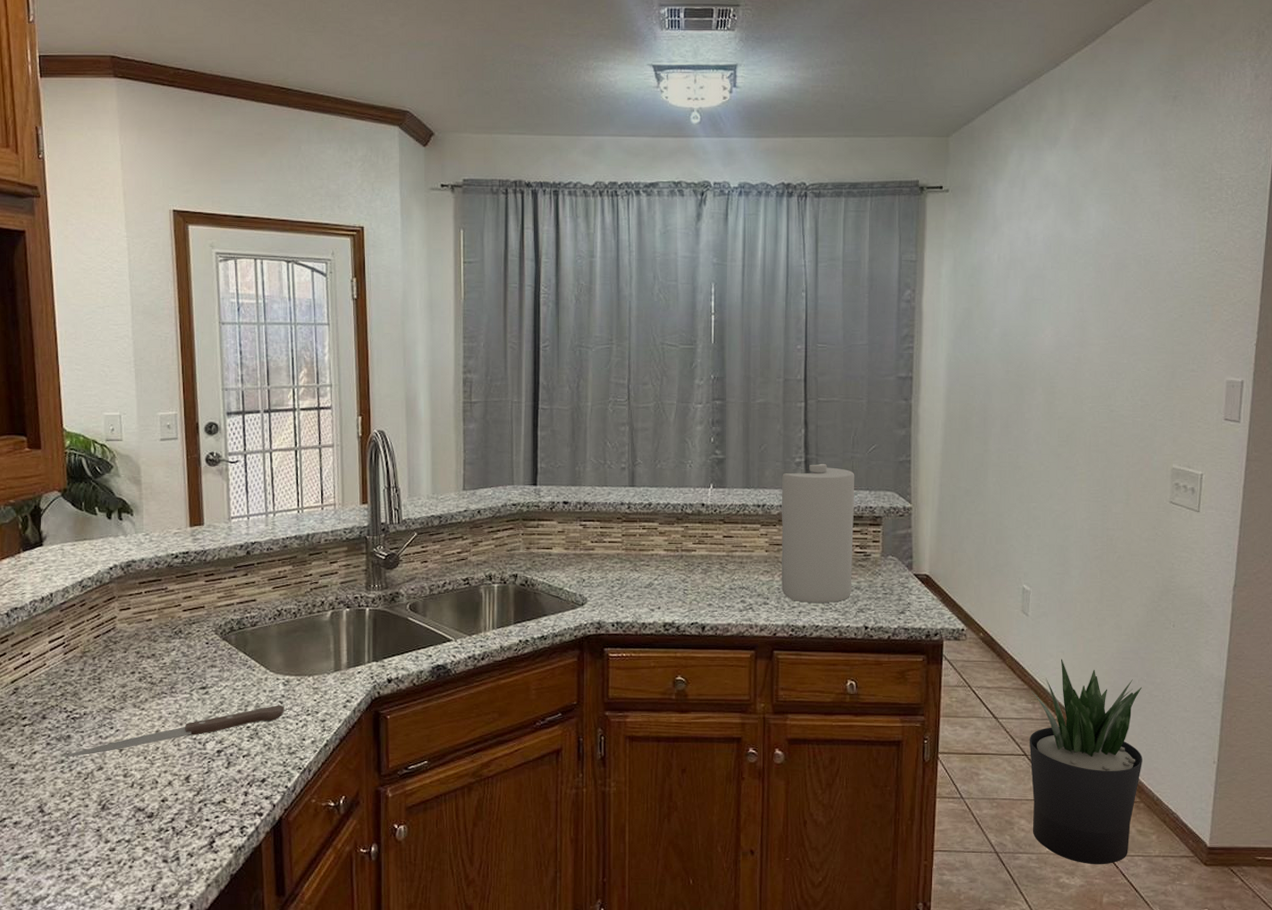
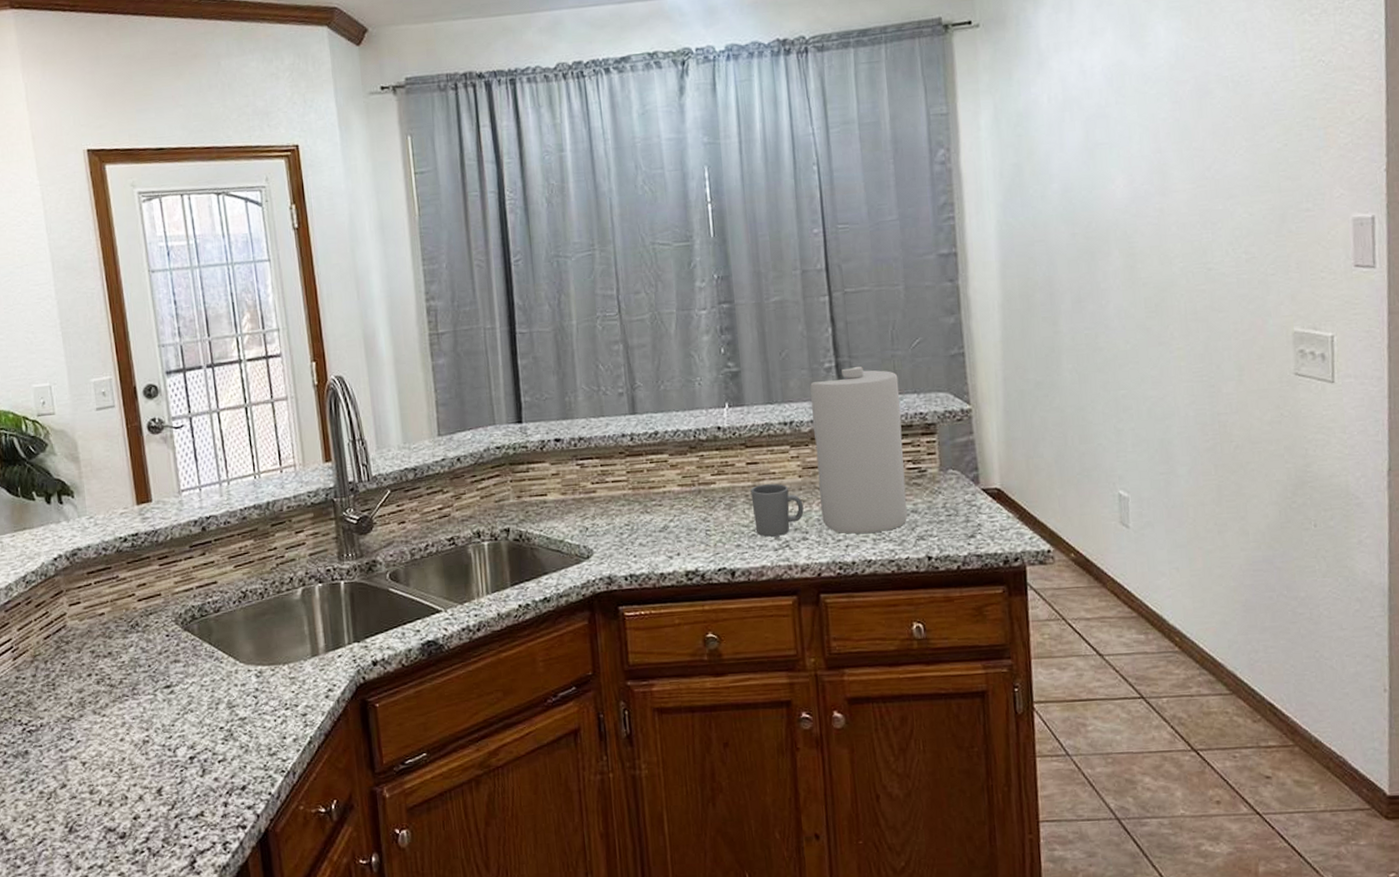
kitchen knife: present [61,705,285,758] -> none [20,700,260,777]
mug: none [724,556,767,599] -> present [750,484,804,537]
planter: present [1029,659,1142,865] -> none [1142,577,1293,827]

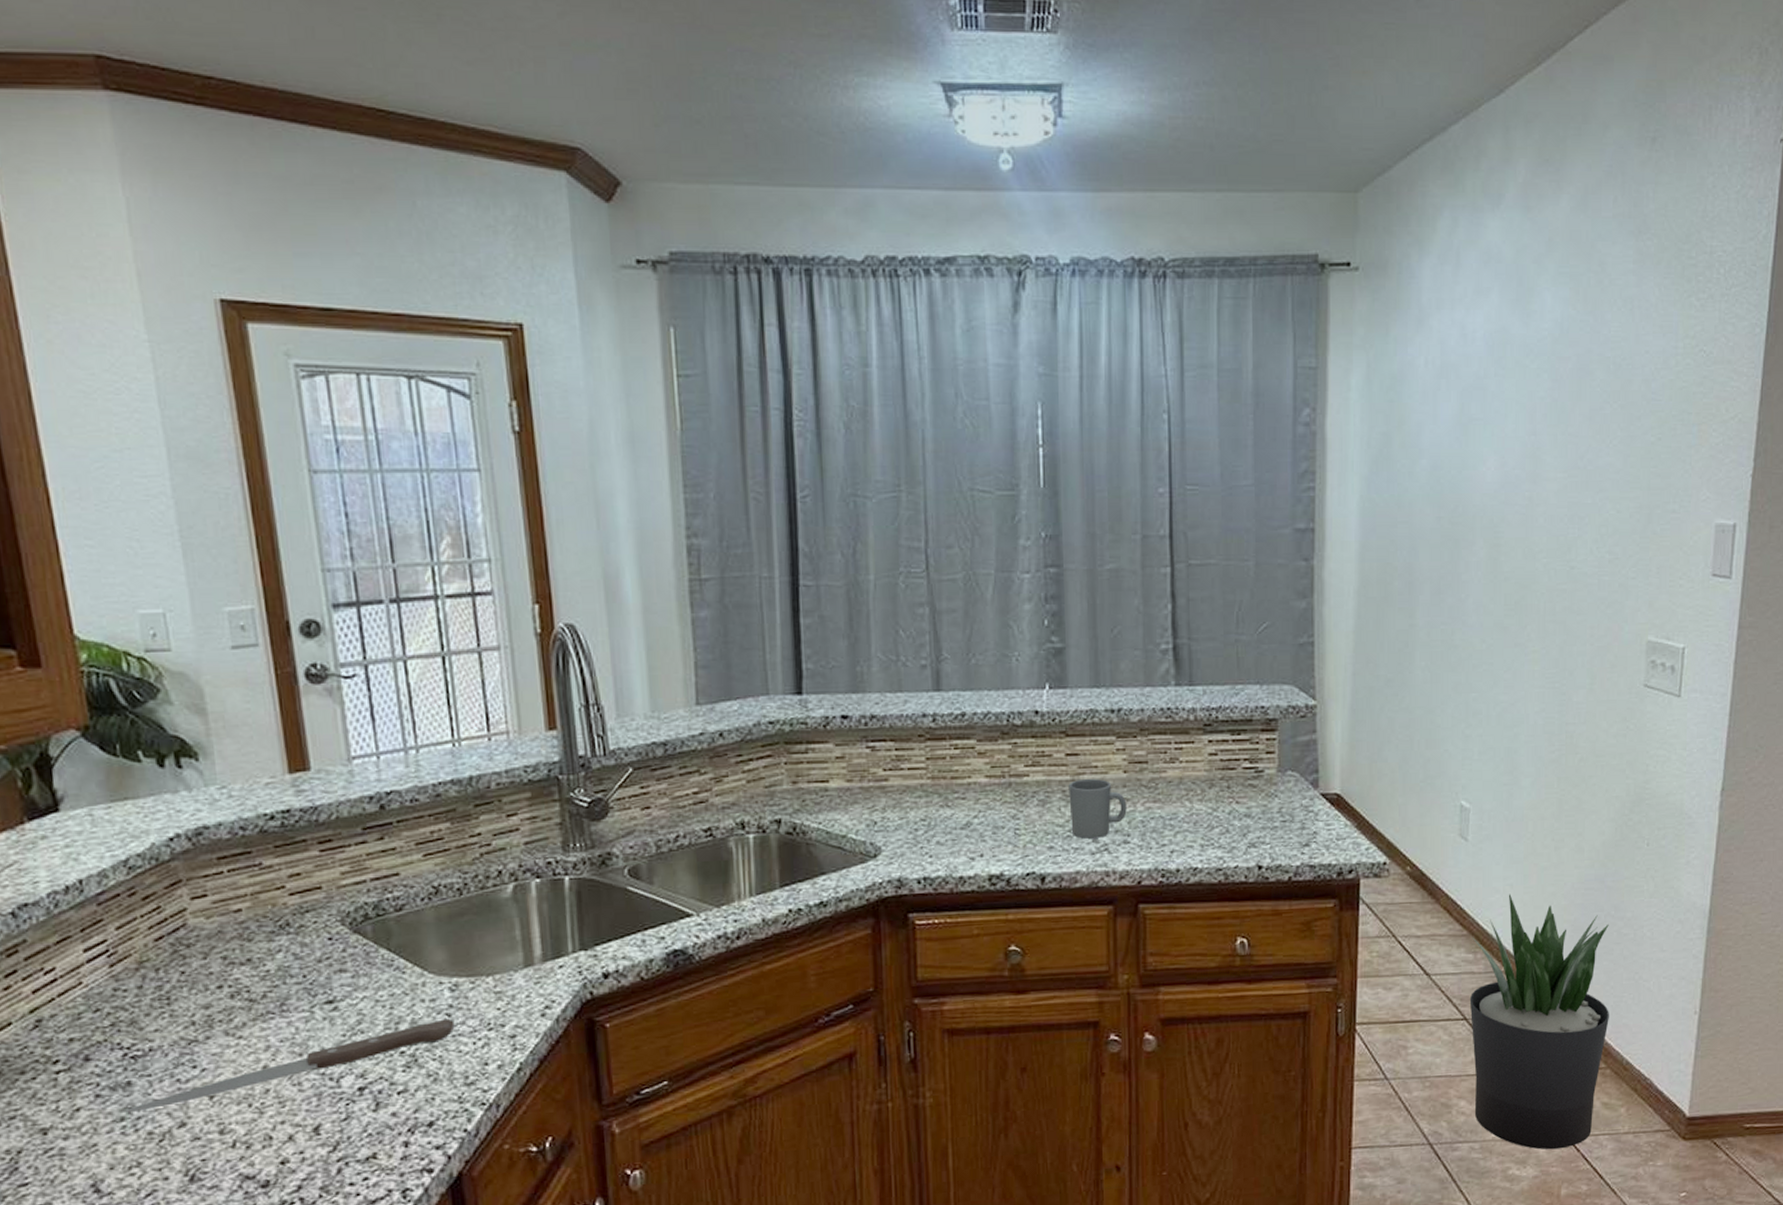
kitchen knife: none [20,700,260,777] -> present [120,1018,455,1114]
paper towel holder: present [810,366,908,534] -> none [1142,649,1241,839]
planter: none [1142,577,1293,827] -> present [1469,894,1609,1150]

